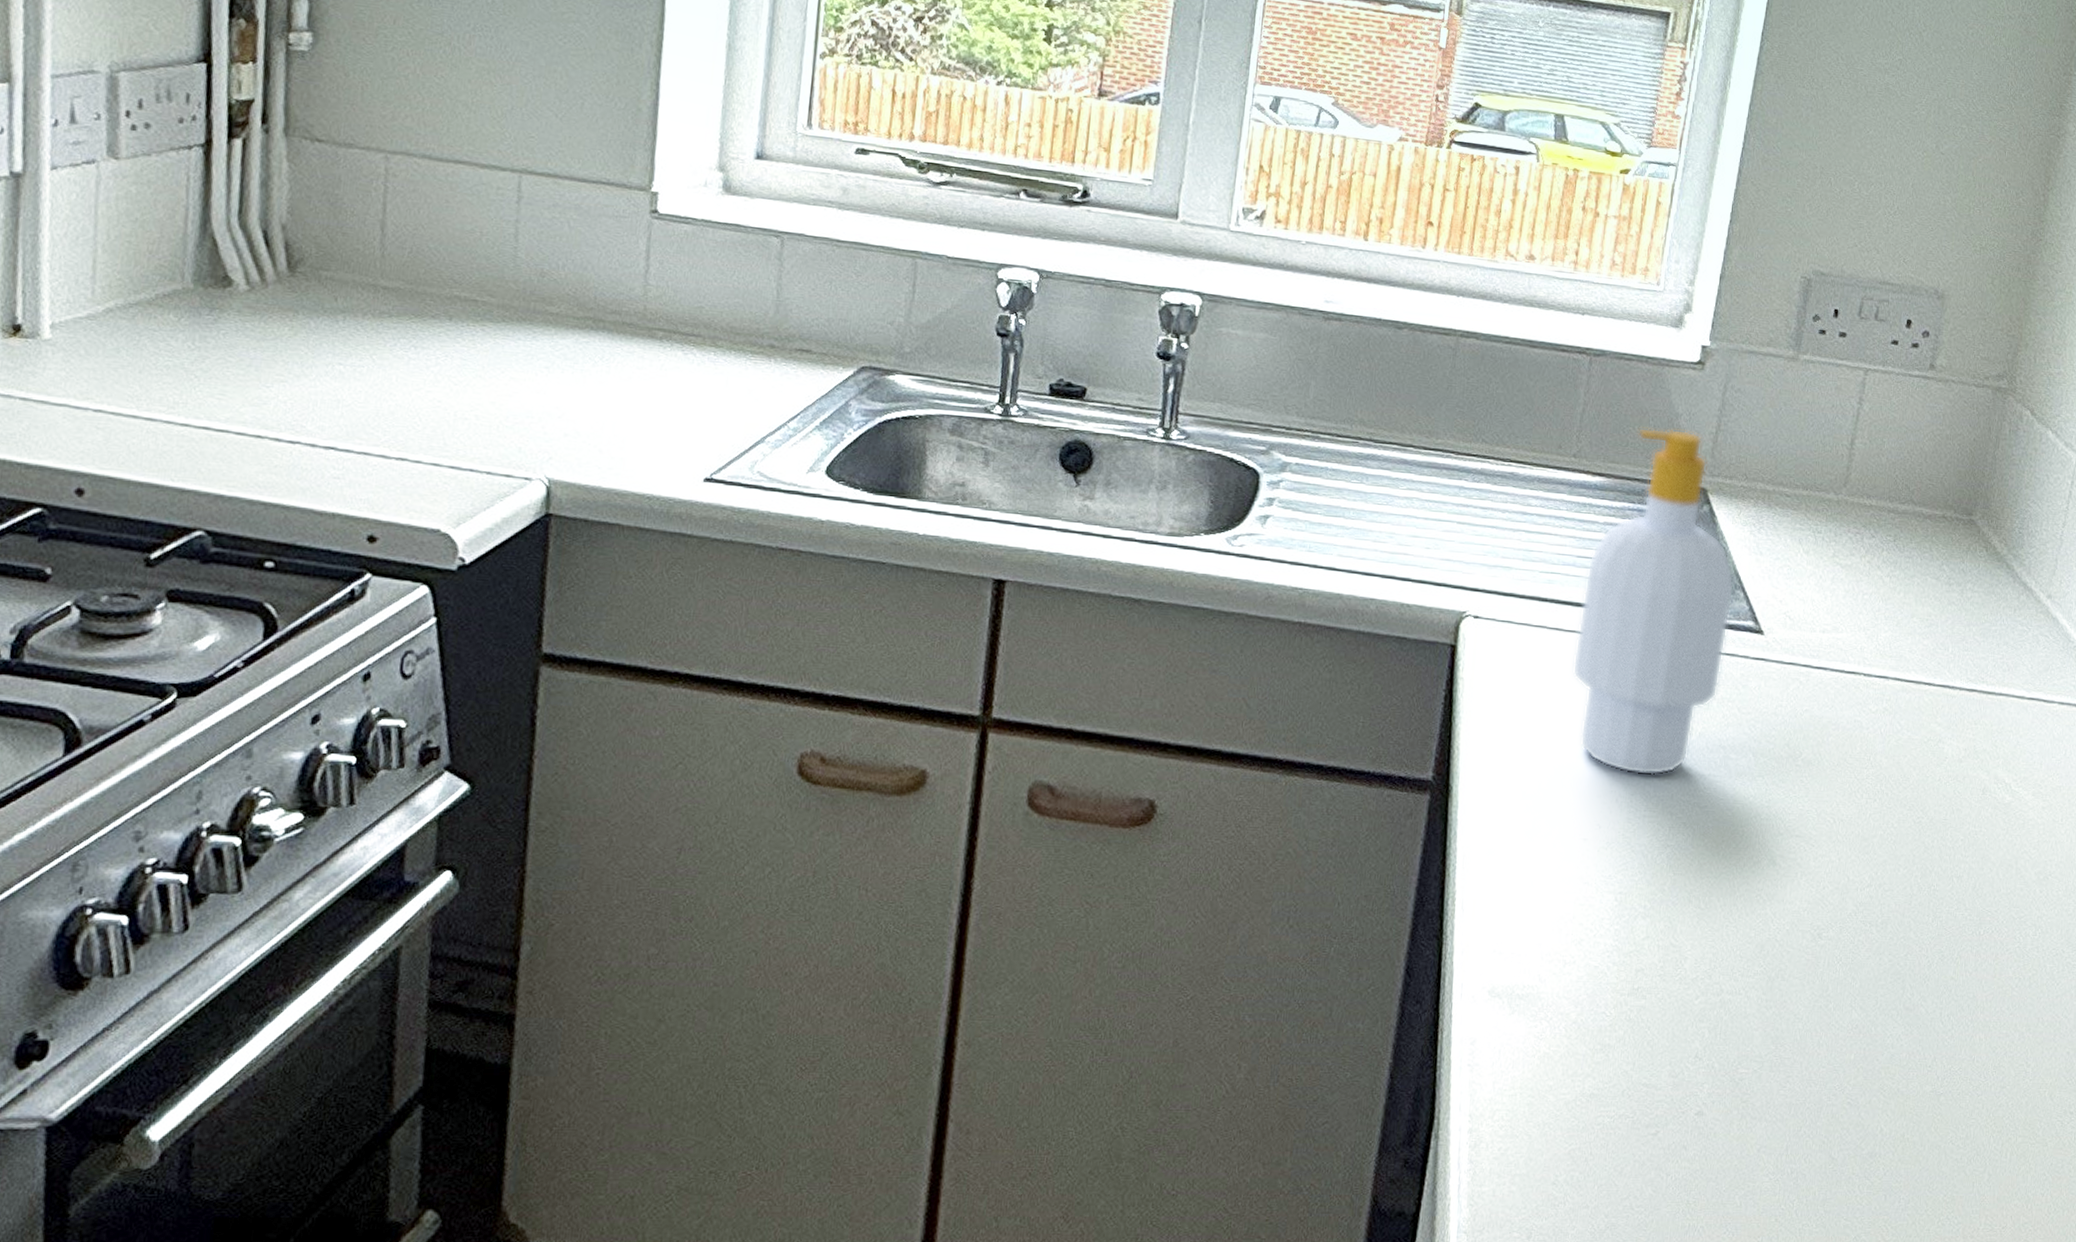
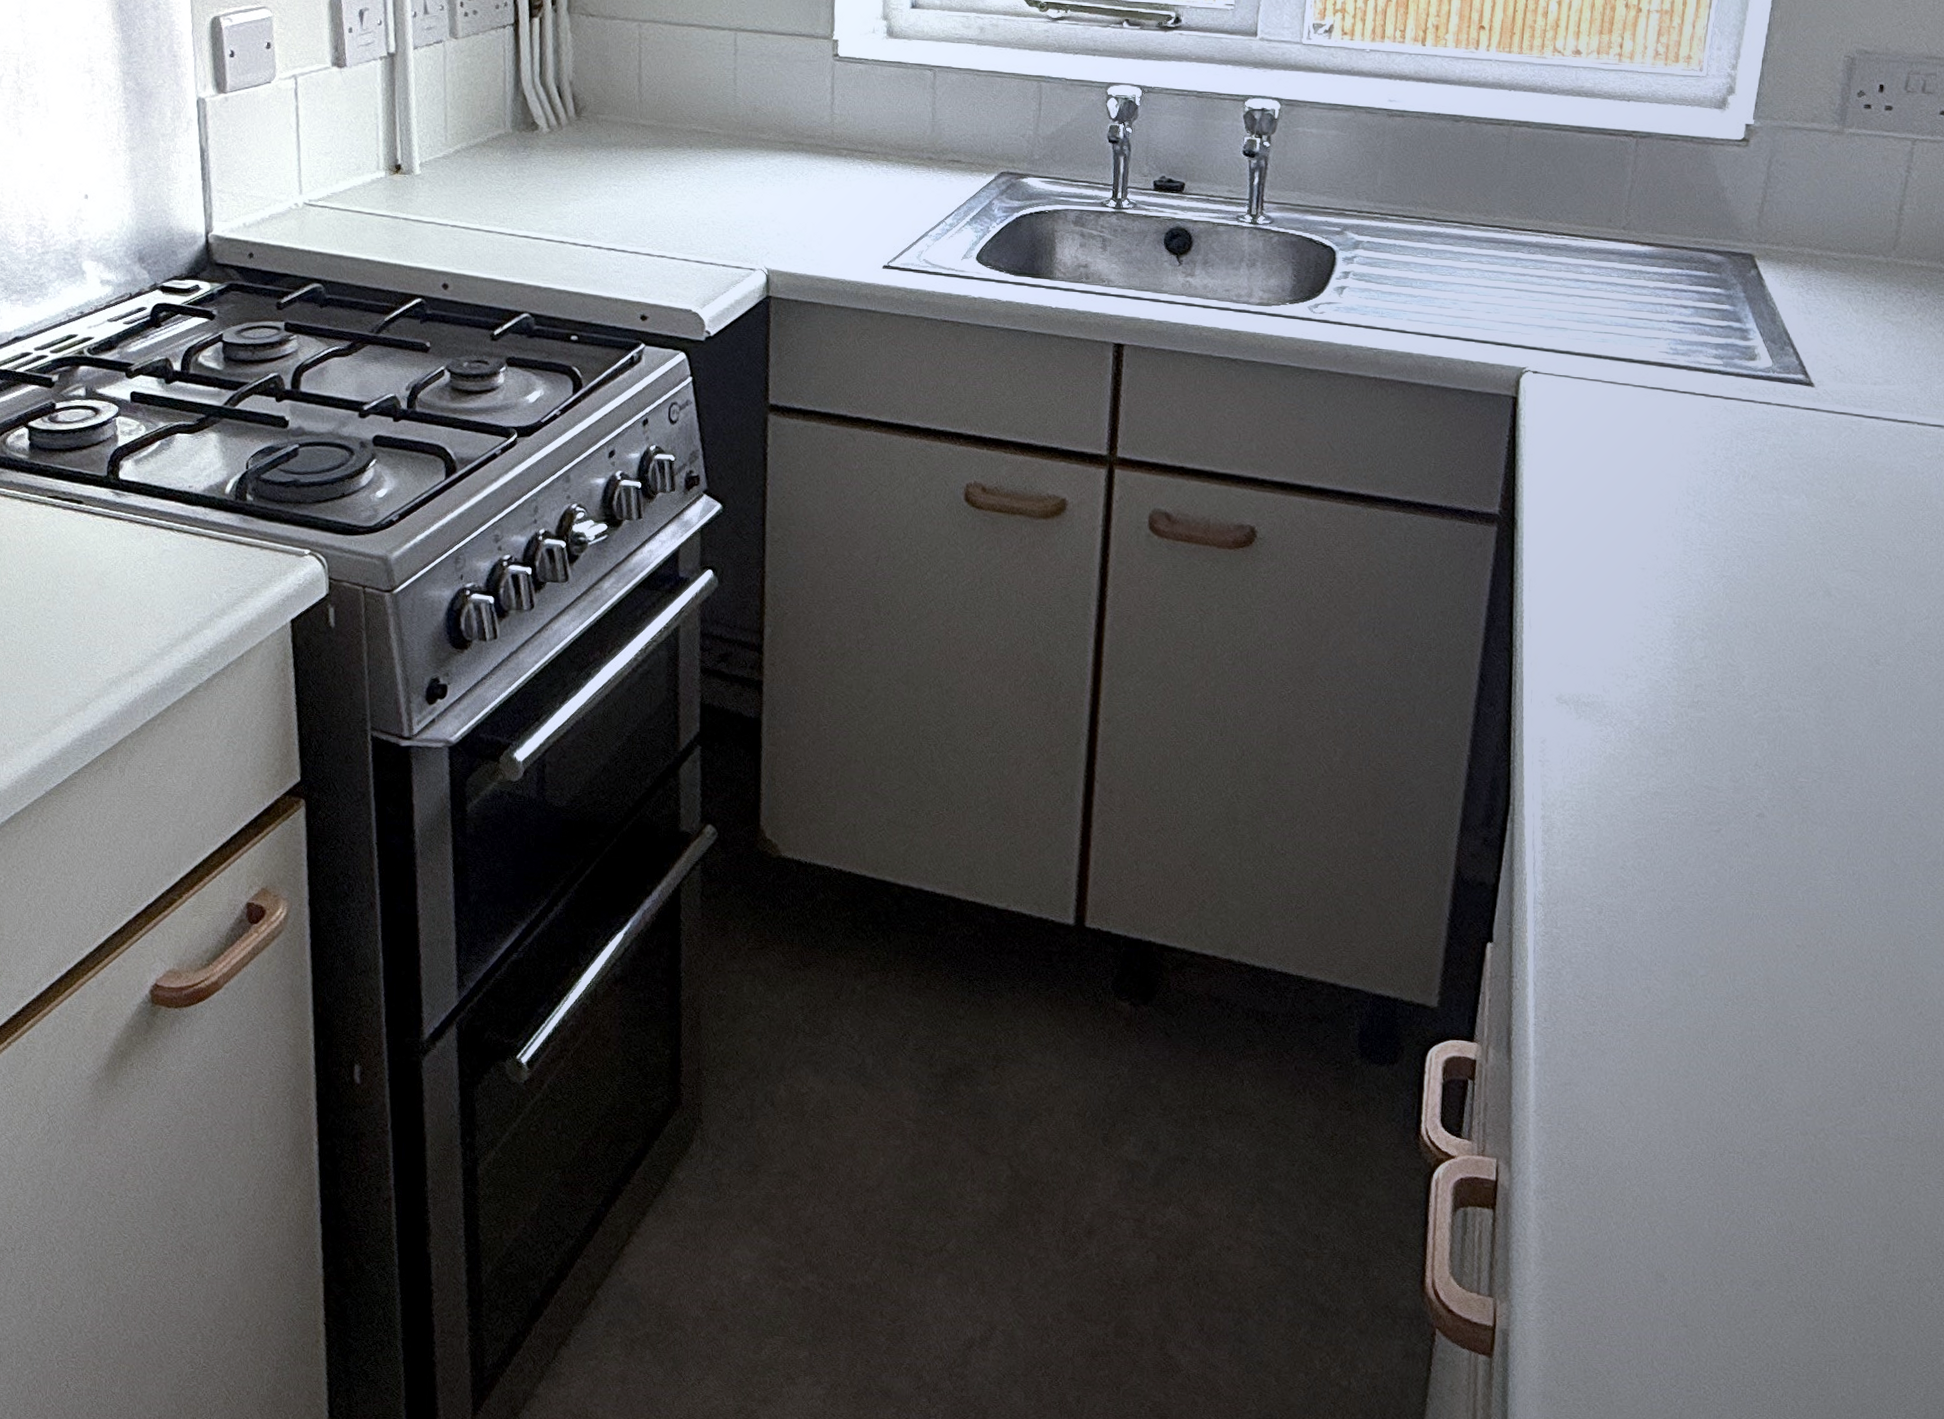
soap bottle: present [1572,427,1735,776] -> none [1627,200,1784,514]

